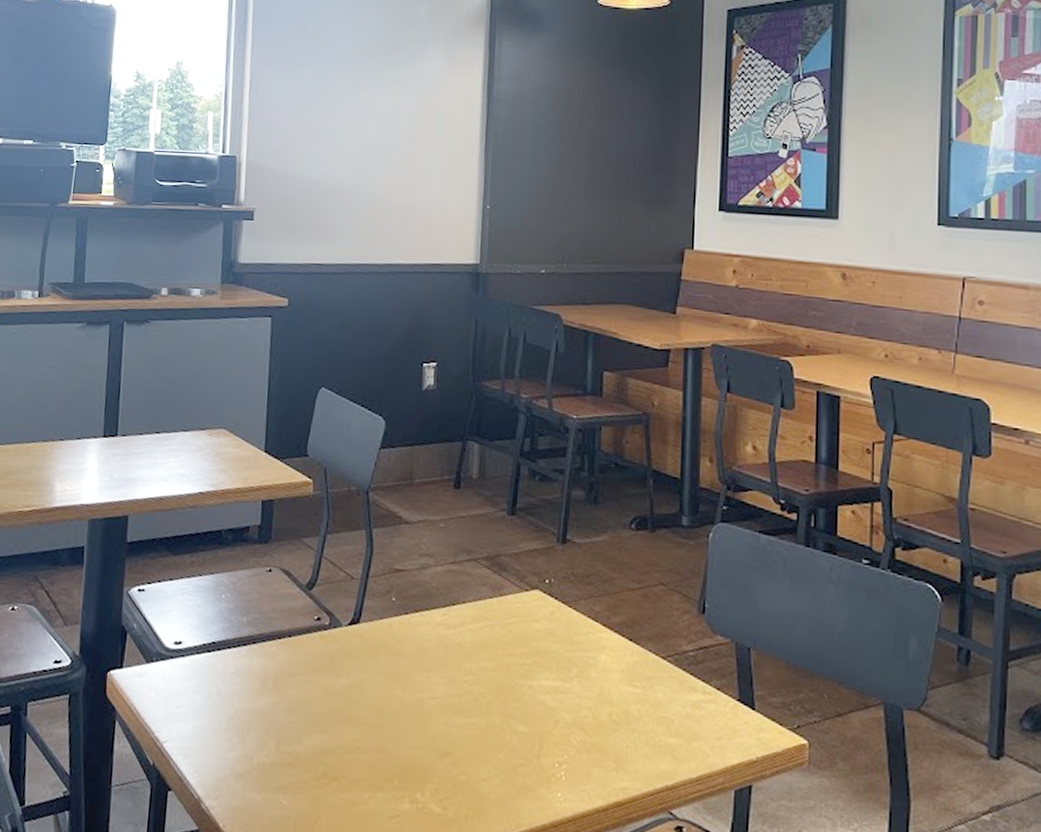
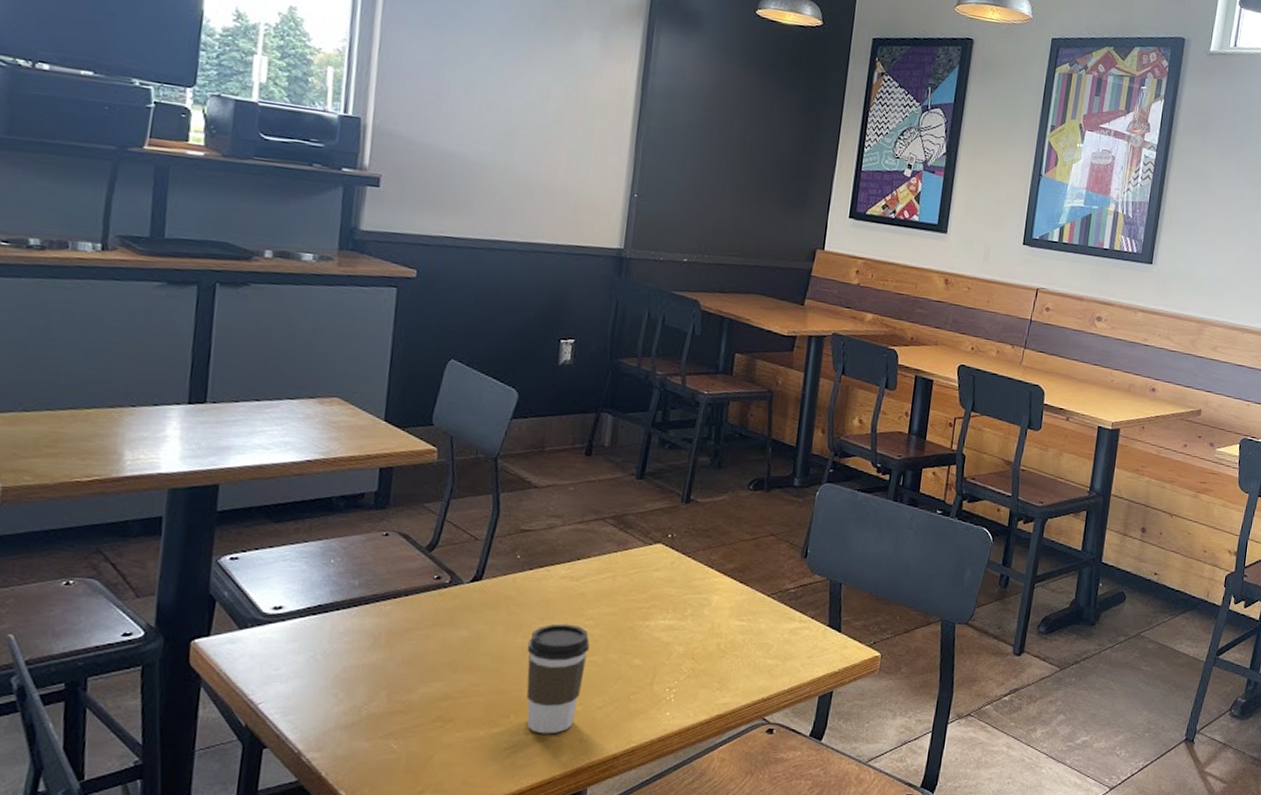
coffee cup: none [406,677,470,806] -> present [526,623,590,734]

